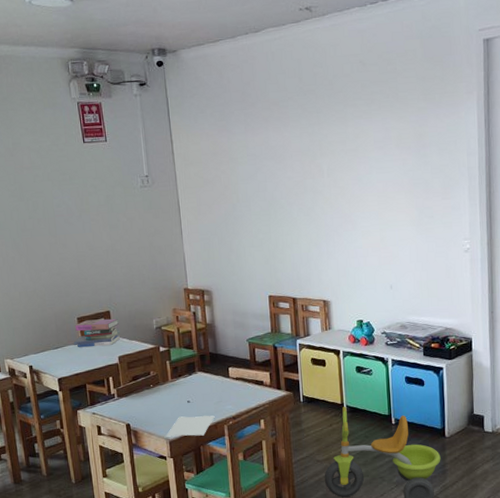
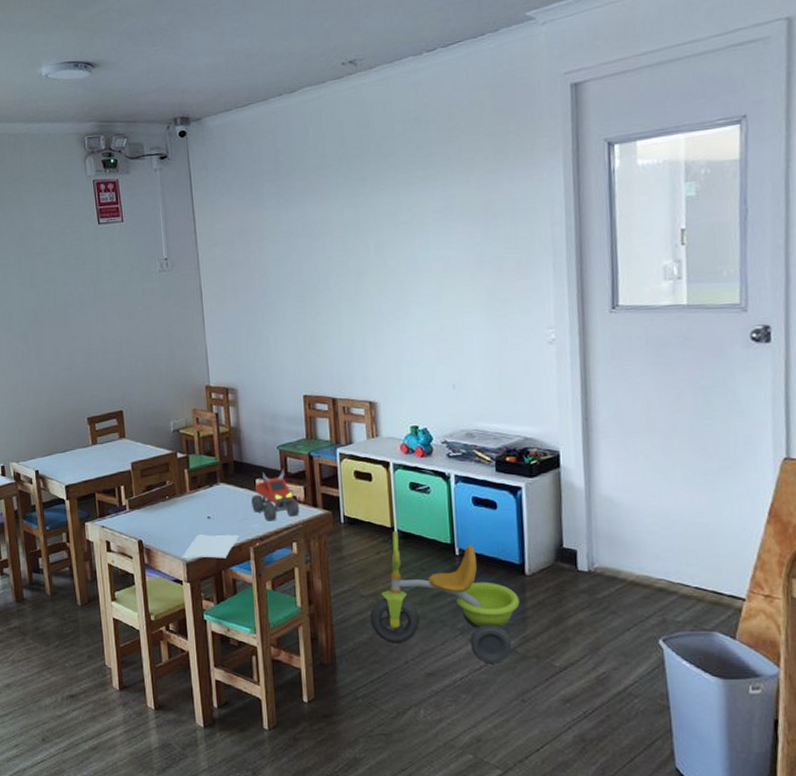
books: present [73,318,120,347] -> none [83,419,133,451]
toy truck: none [225,358,266,403] -> present [251,469,299,521]

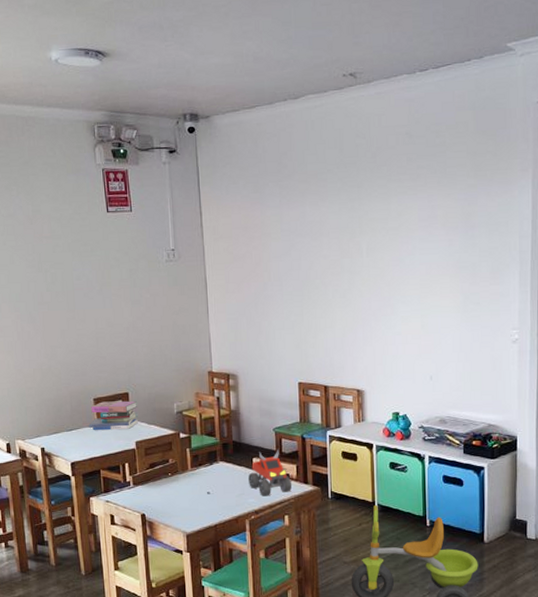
books: none [83,419,133,451] -> present [88,400,138,431]
paper sheet: present [183,534,239,558] -> none [183,508,236,530]

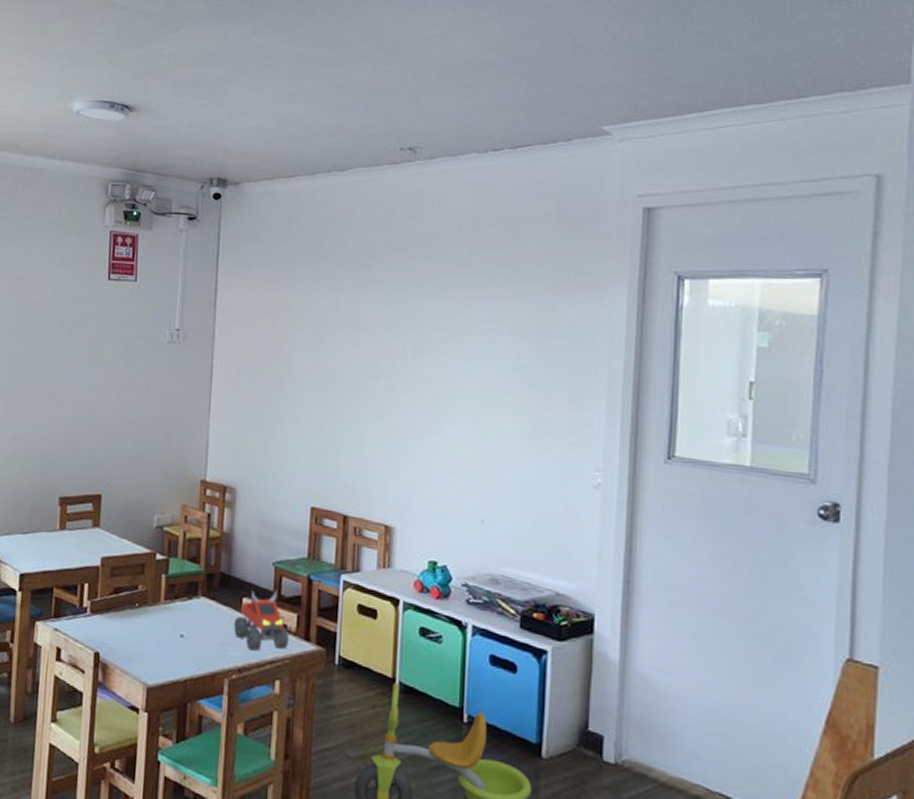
books: present [88,400,138,431] -> none [48,502,110,541]

